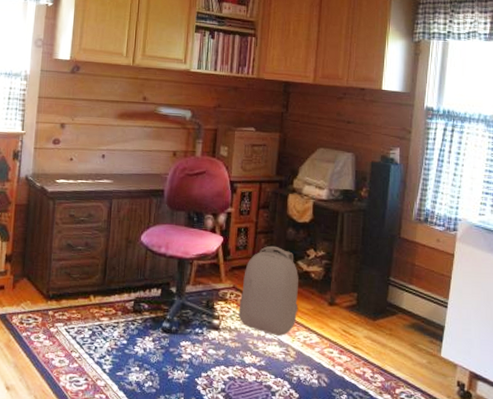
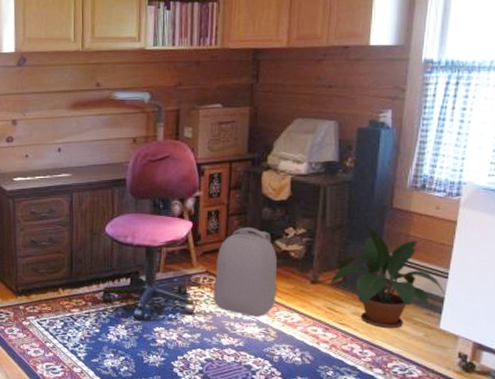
potted plant: none [345,253,445,355] -> present [330,227,445,329]

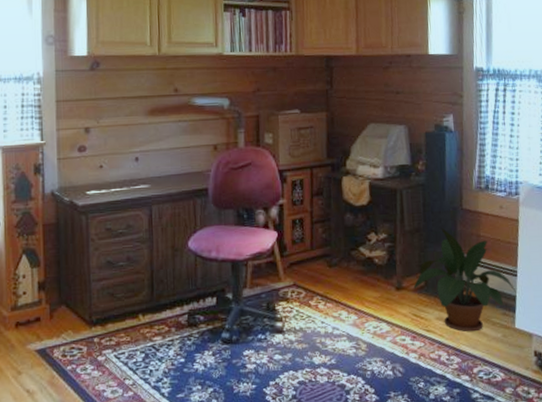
backpack: present [213,227,278,317] -> none [302,234,365,330]

